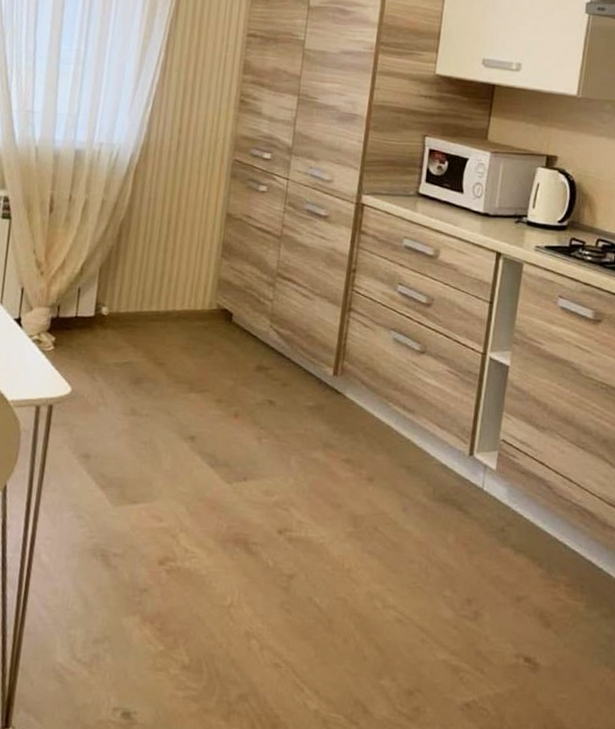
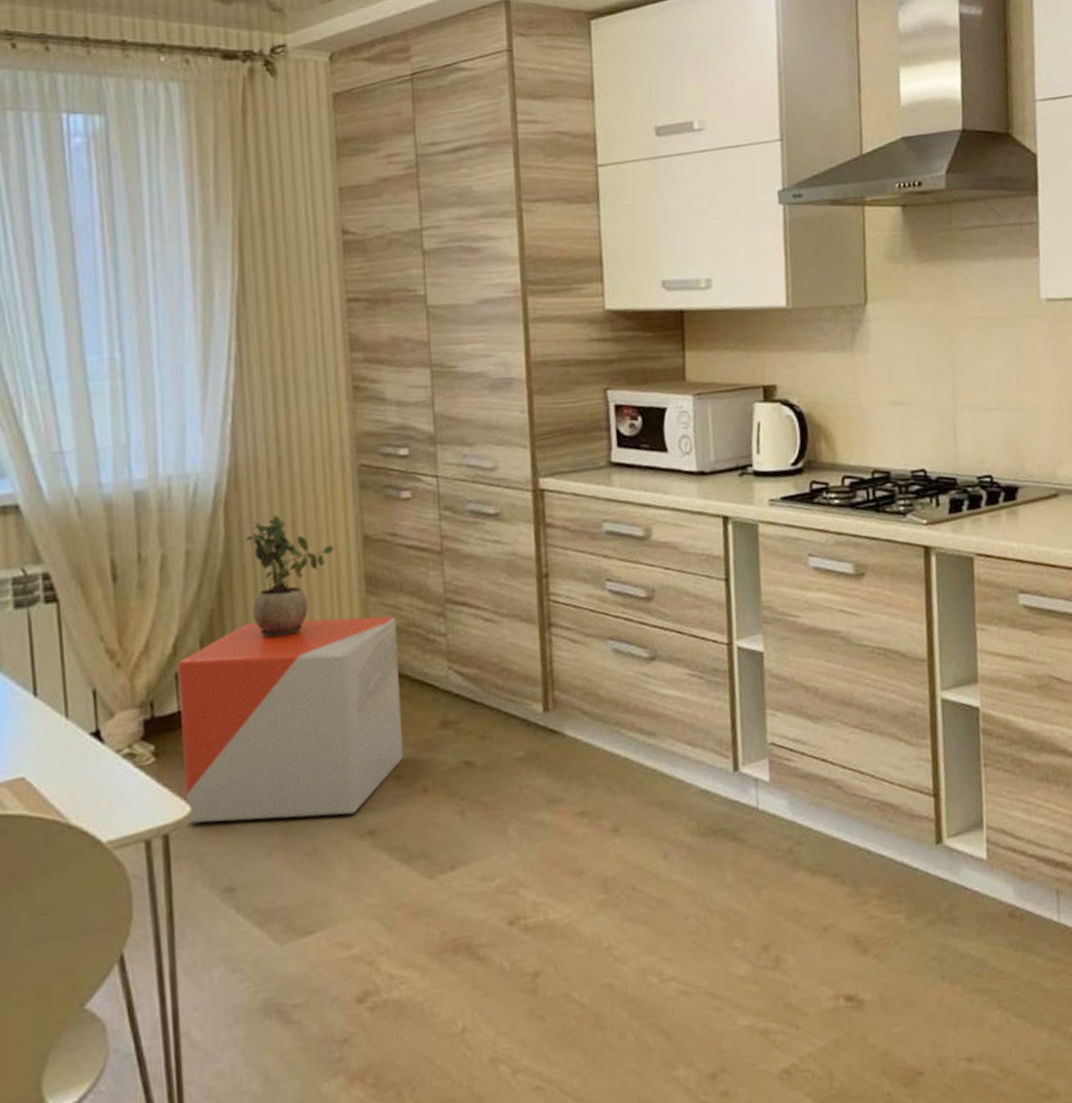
stool: none [68,262,239,421] -> present [178,616,404,824]
potted plant: none [139,185,205,278] -> present [246,515,334,638]

